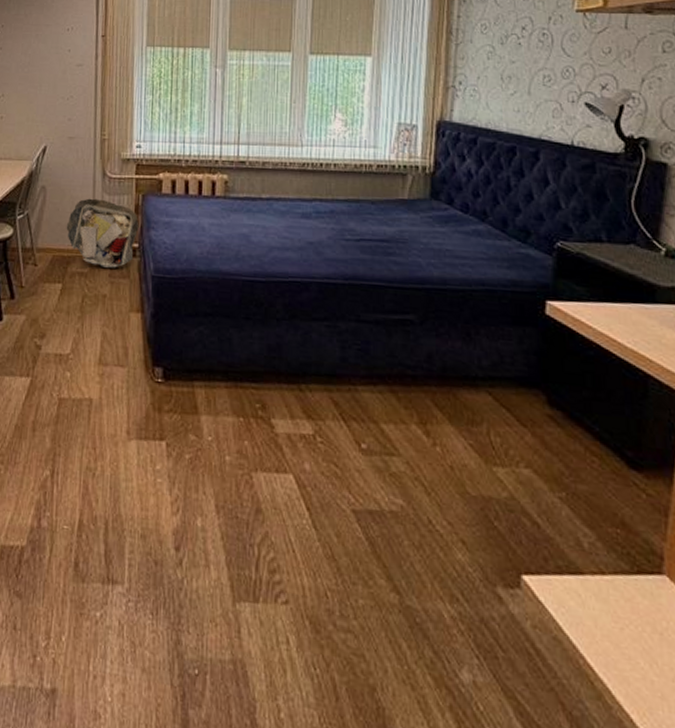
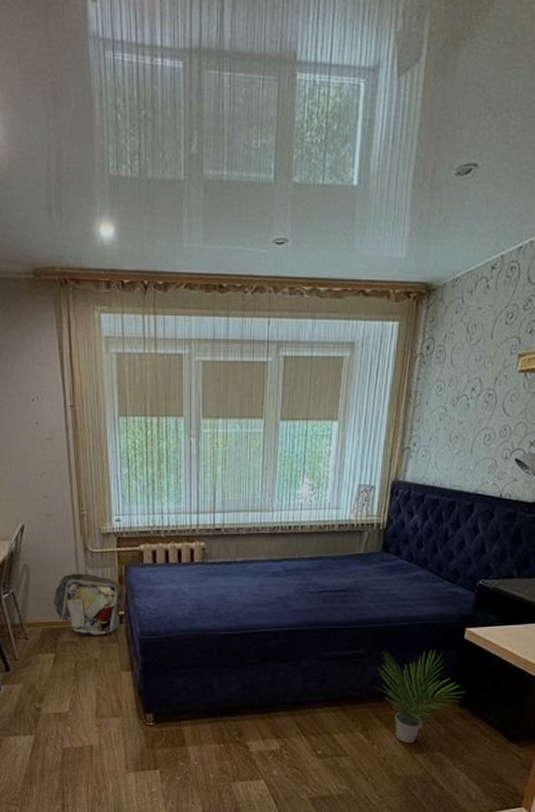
potted plant: none [434,319,555,451] -> present [378,649,465,744]

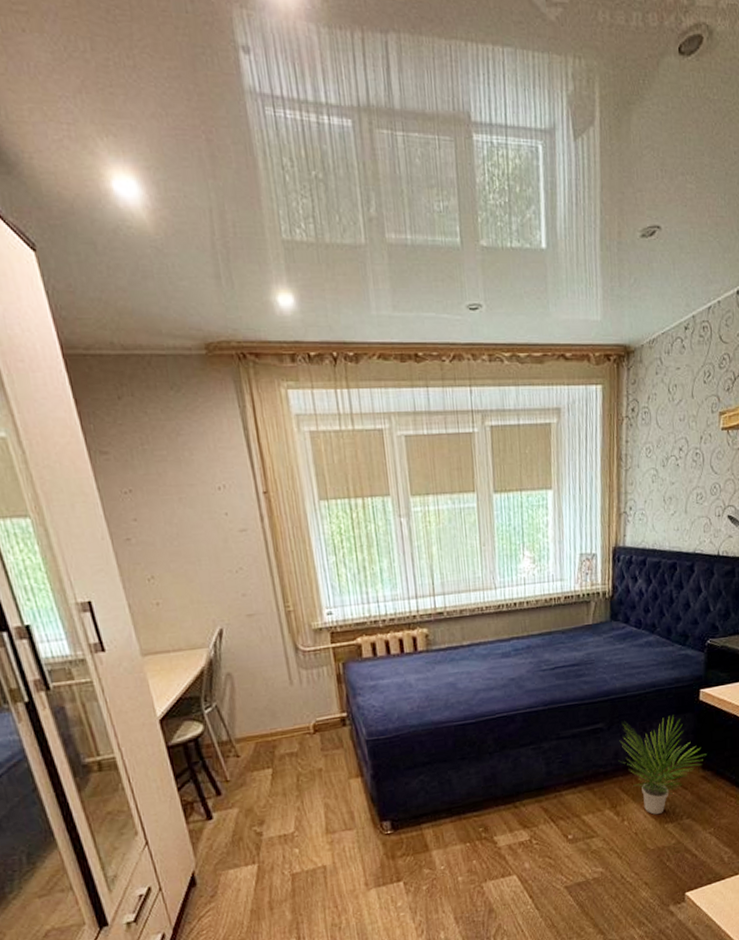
laundry basket: present [53,573,124,635] -> none [264,675,345,743]

